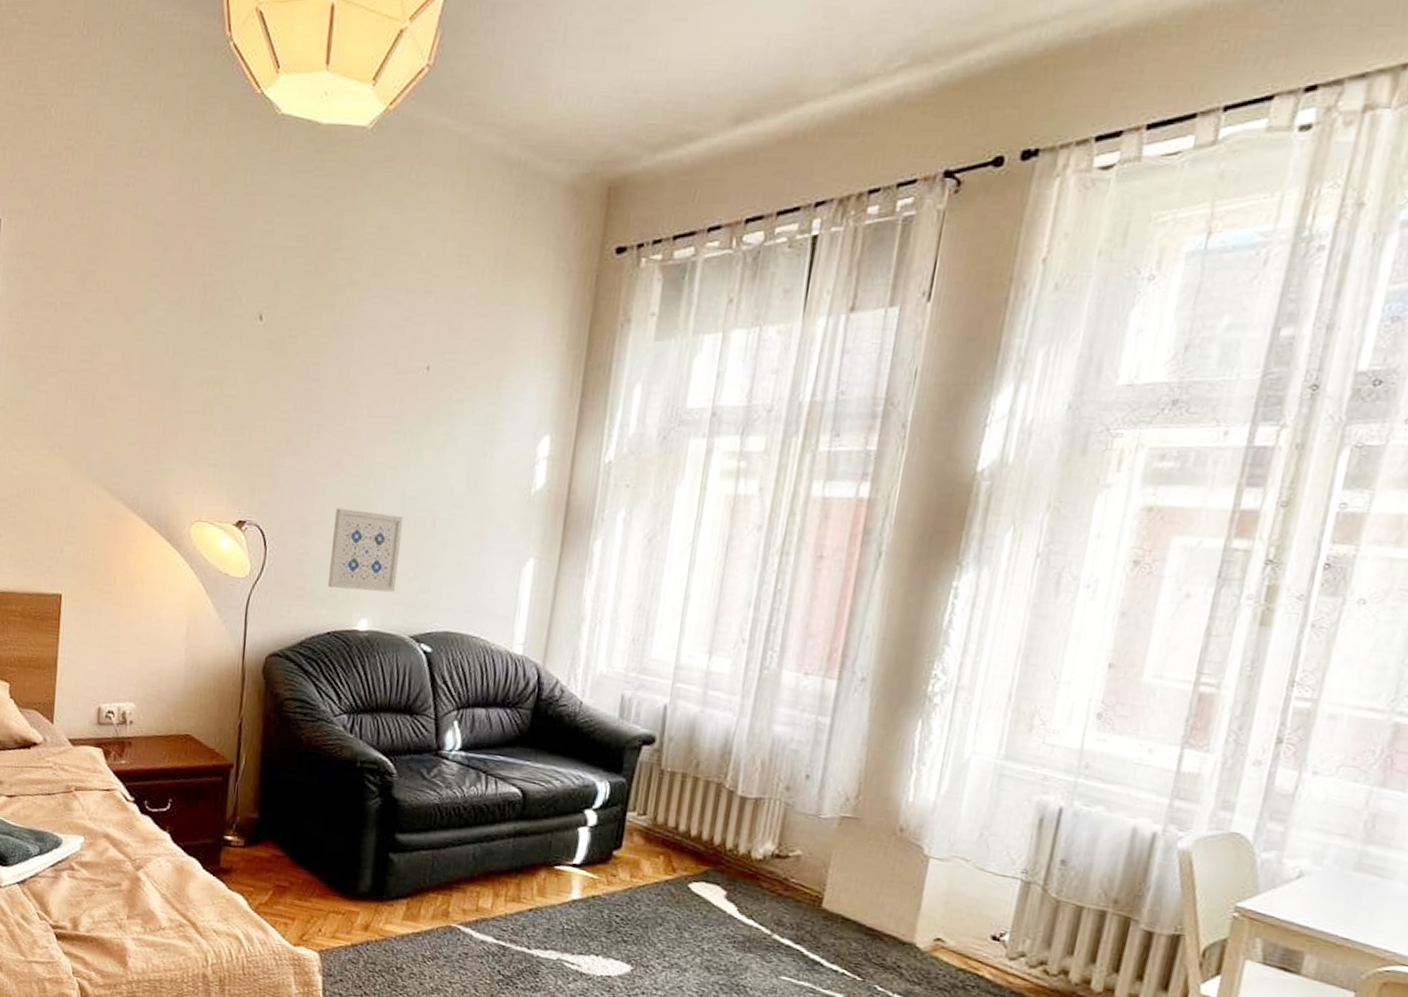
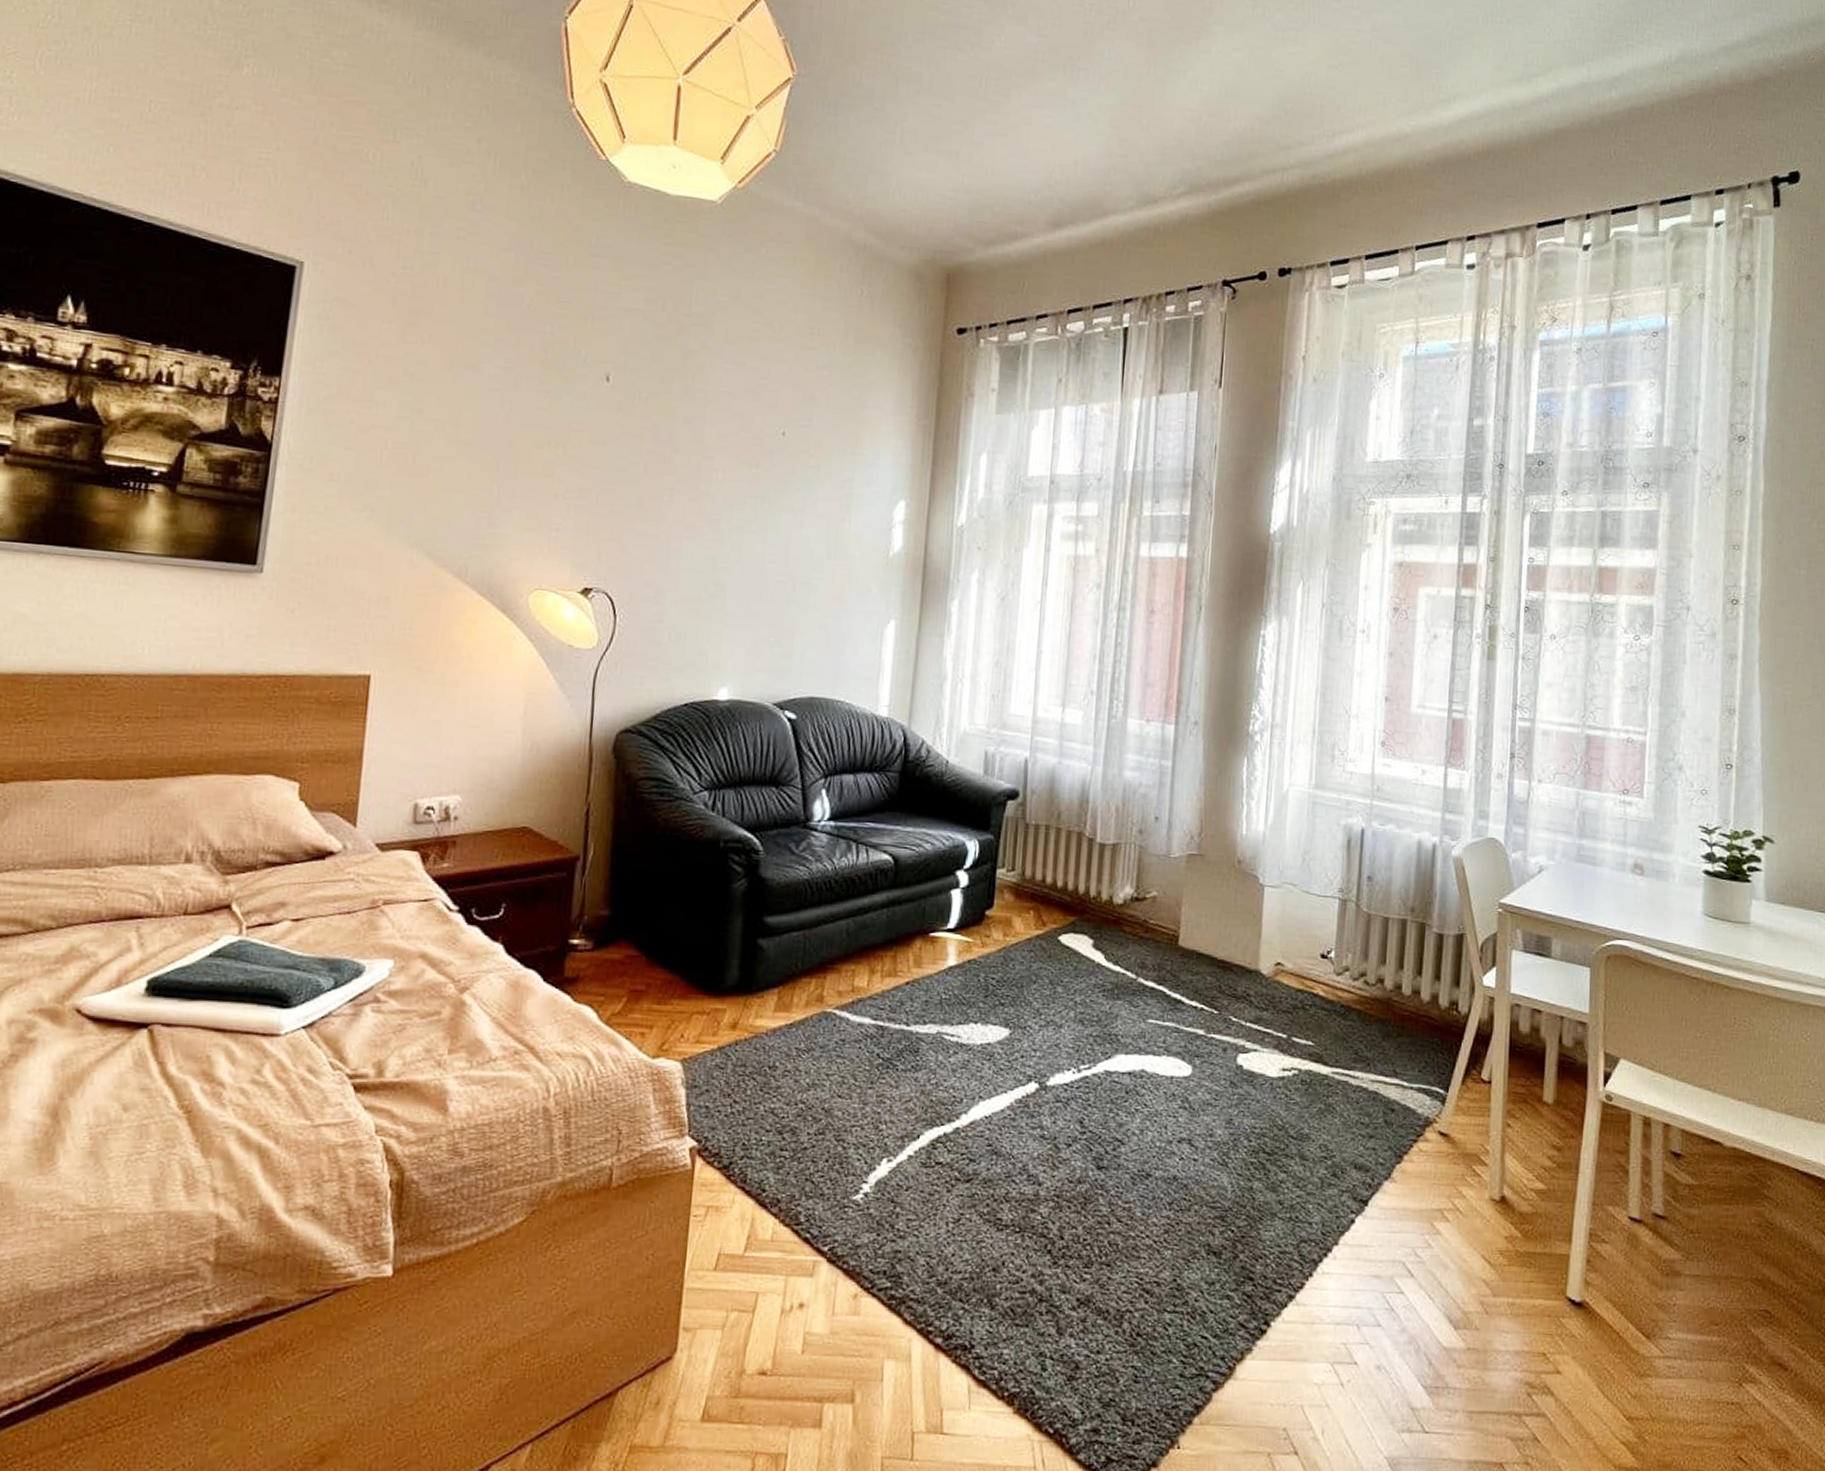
wall art: present [328,508,404,593] -> none [685,573,763,659]

